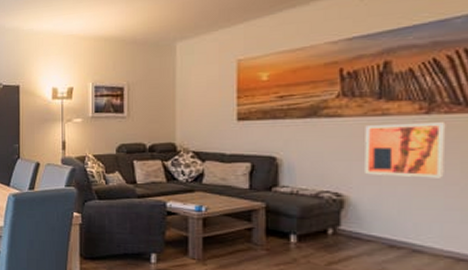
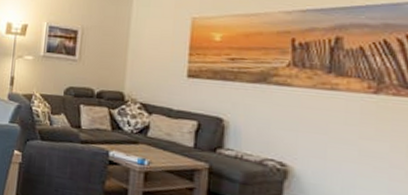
wall art: present [365,122,446,178] -> none [311,98,394,160]

